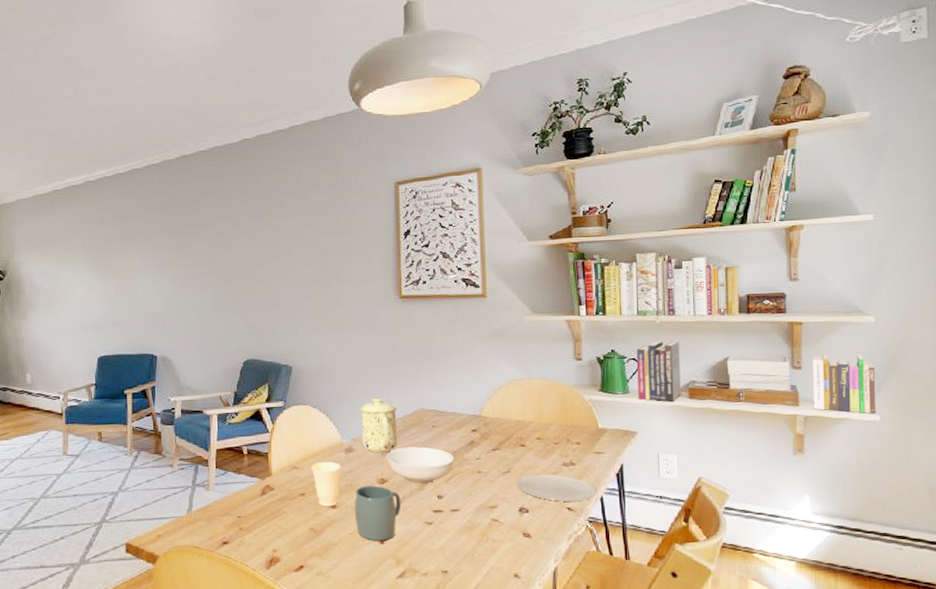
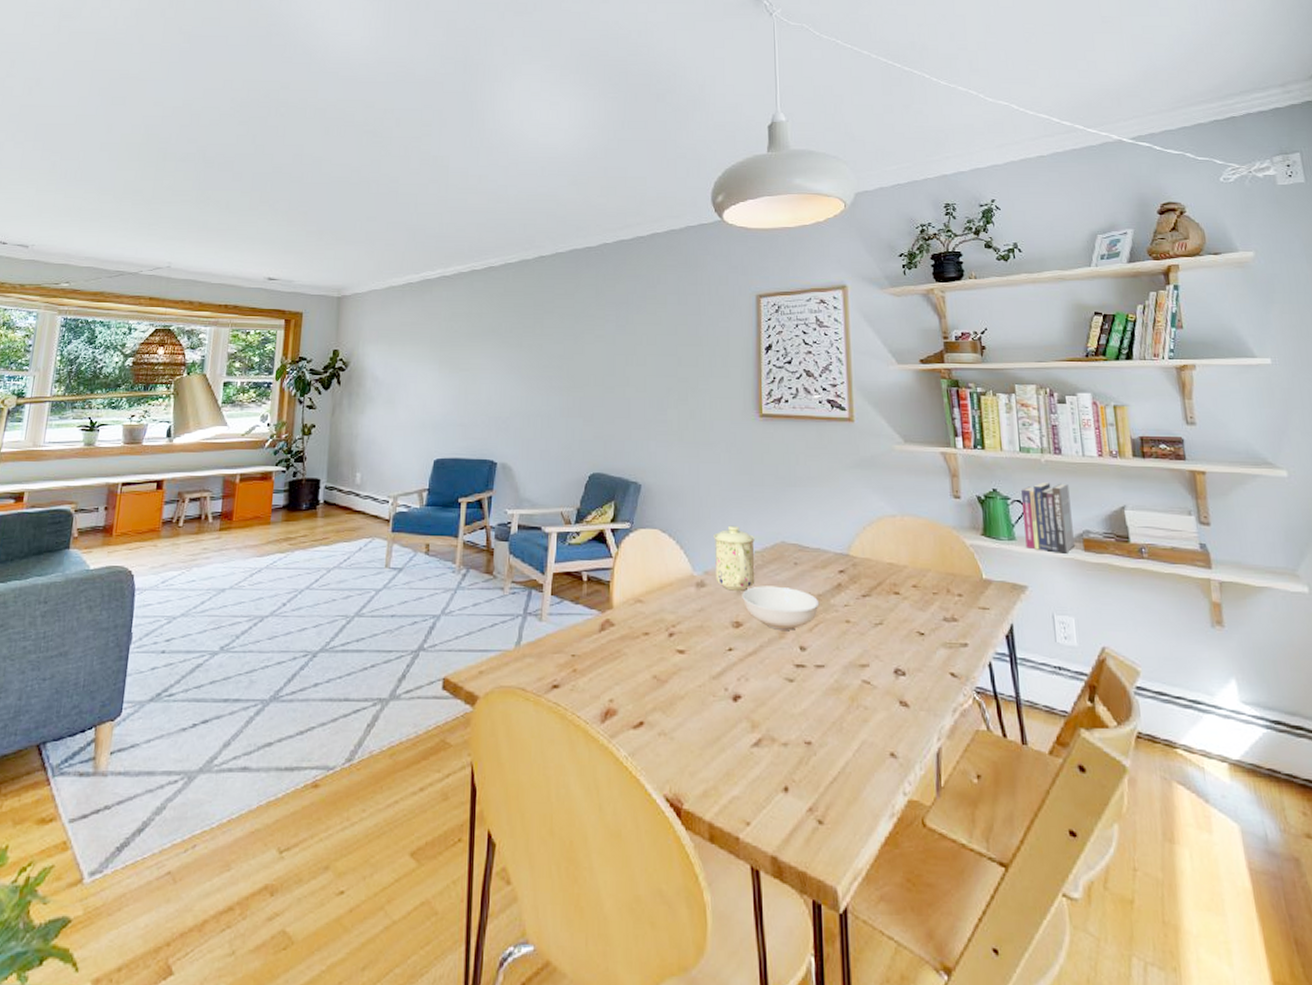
cup: present [310,462,341,507] -> none [657,596,691,651]
mug: present [354,485,401,541] -> none [704,628,758,698]
plate: present [515,474,597,502] -> none [889,630,985,667]
books: present [812,354,876,414] -> none [1221,510,1303,584]

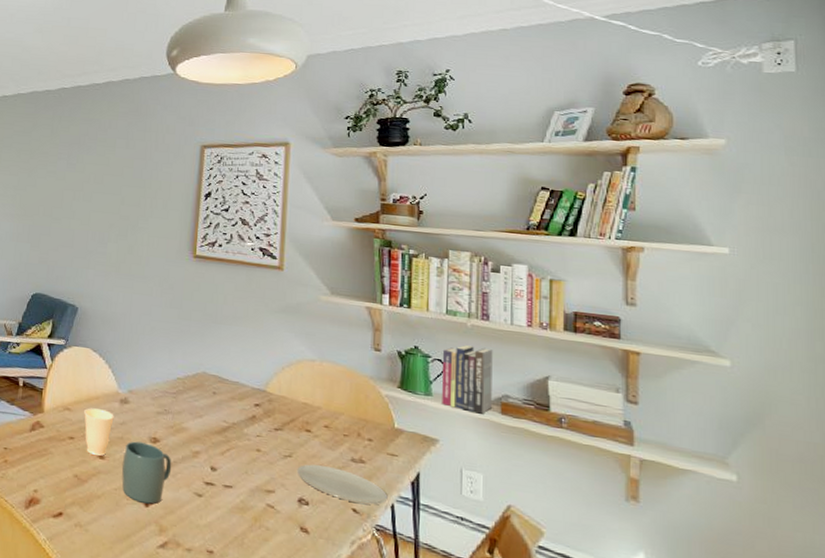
cup: none [657,596,691,651] -> present [83,407,114,457]
mug: none [704,628,758,698] -> present [121,441,172,504]
mug: present [714,525,756,591] -> none [138,352,179,412]
bowl: present [742,586,820,630] -> none [161,409,233,452]
plate: none [889,630,985,667] -> present [296,464,388,505]

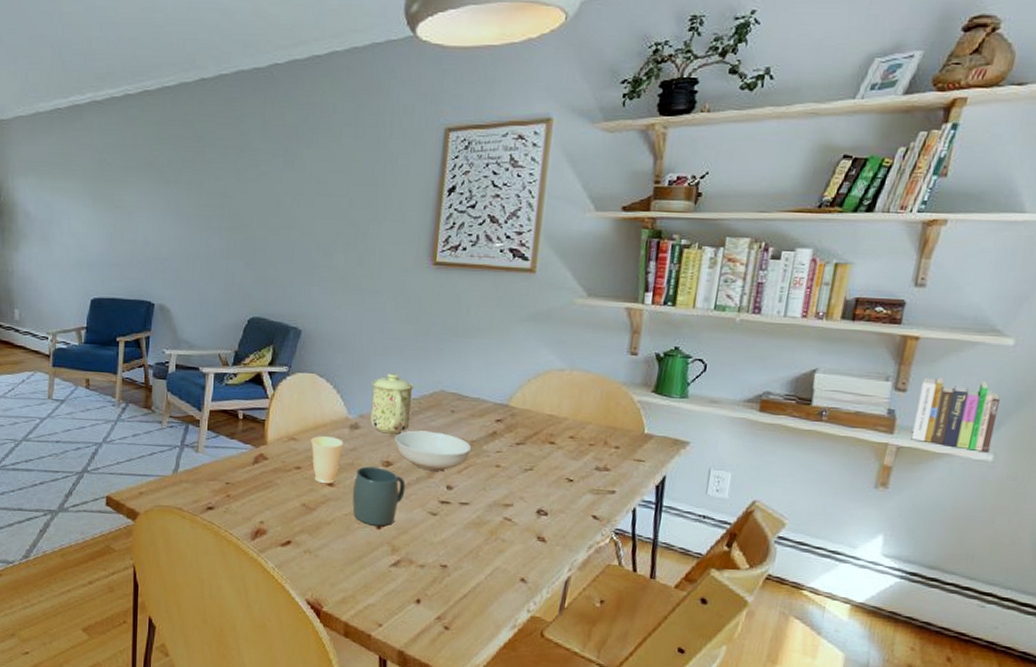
mug: none [138,352,179,412] -> present [370,372,415,434]
bowl: none [161,409,233,452] -> present [395,430,472,471]
plate: present [296,464,388,505] -> none [537,476,631,511]
books: present [442,345,493,414] -> none [697,342,760,413]
books: none [652,391,732,472] -> present [911,377,1000,453]

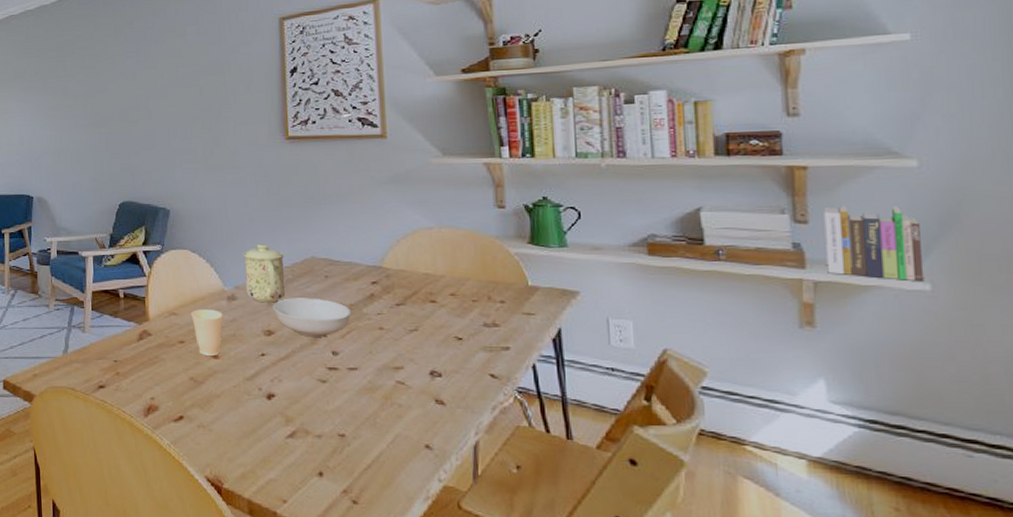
mug: present [352,466,406,526] -> none [237,336,291,396]

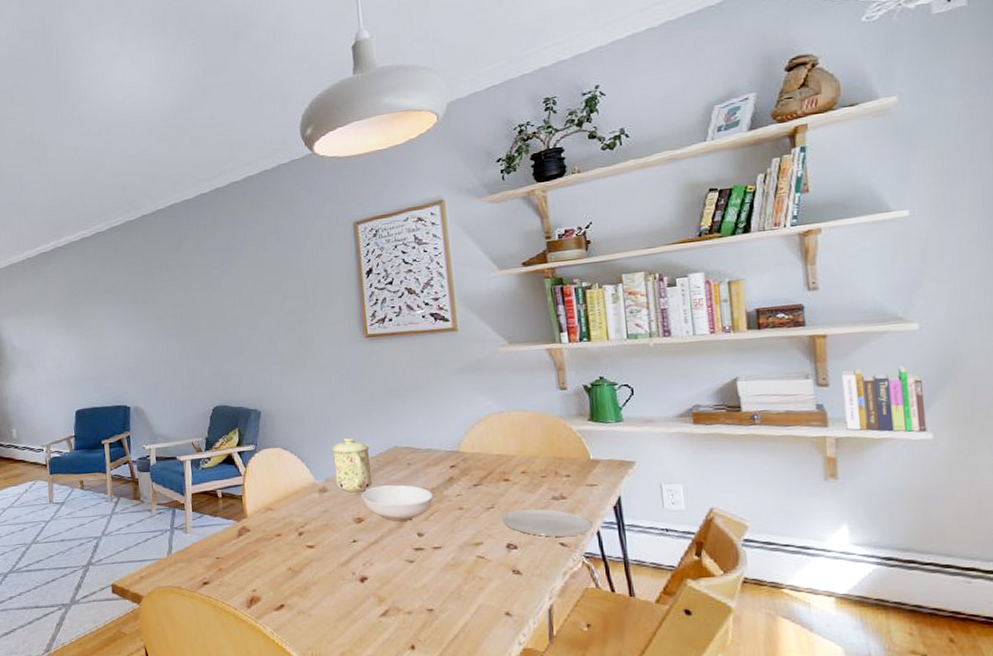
cup: present [190,309,223,357] -> none [285,502,316,547]
plate: none [425,335,528,369] -> present [501,509,593,537]

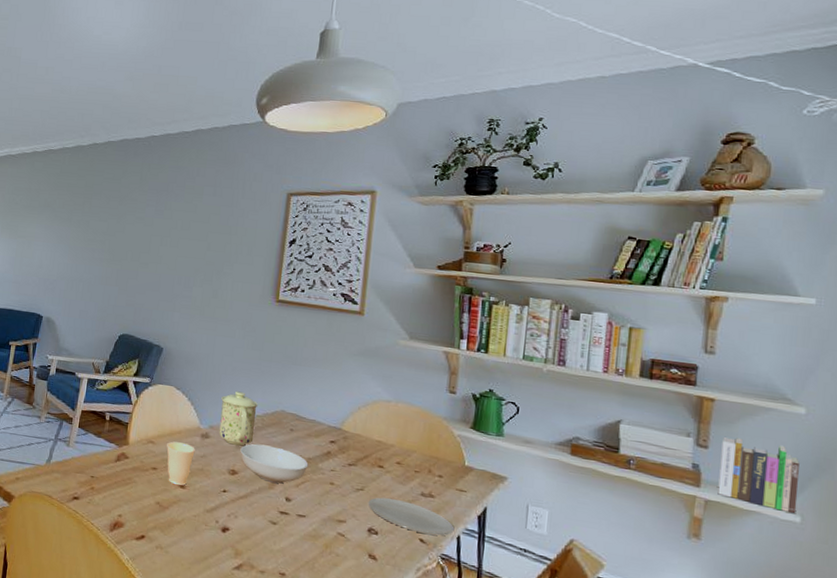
cup: none [285,502,316,547] -> present [166,441,195,486]

